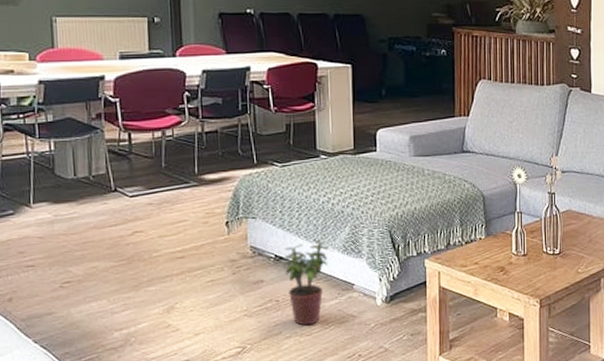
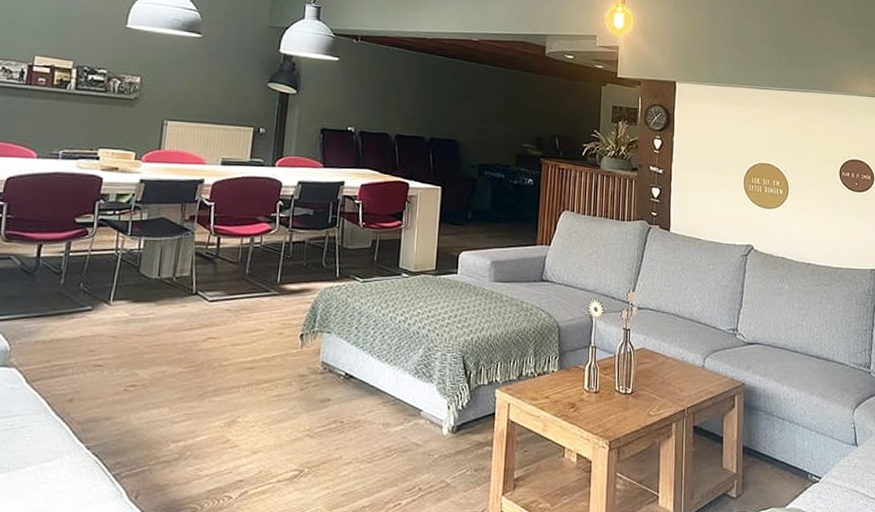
potted plant: present [282,239,329,326] -> none [351,359,401,452]

